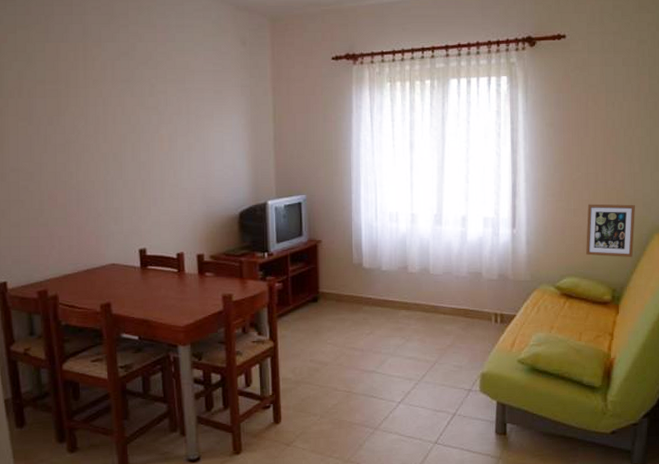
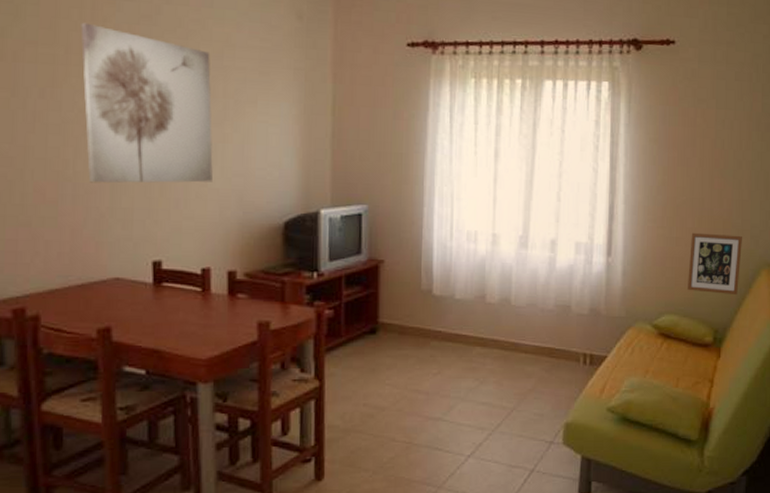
wall art: none [76,62,182,189] -> present [80,22,213,184]

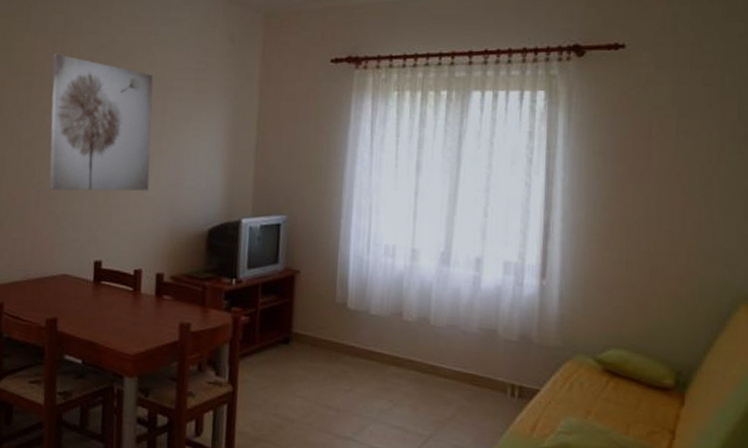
picture frame: present [688,232,742,294] -> none [641,256,713,332]

